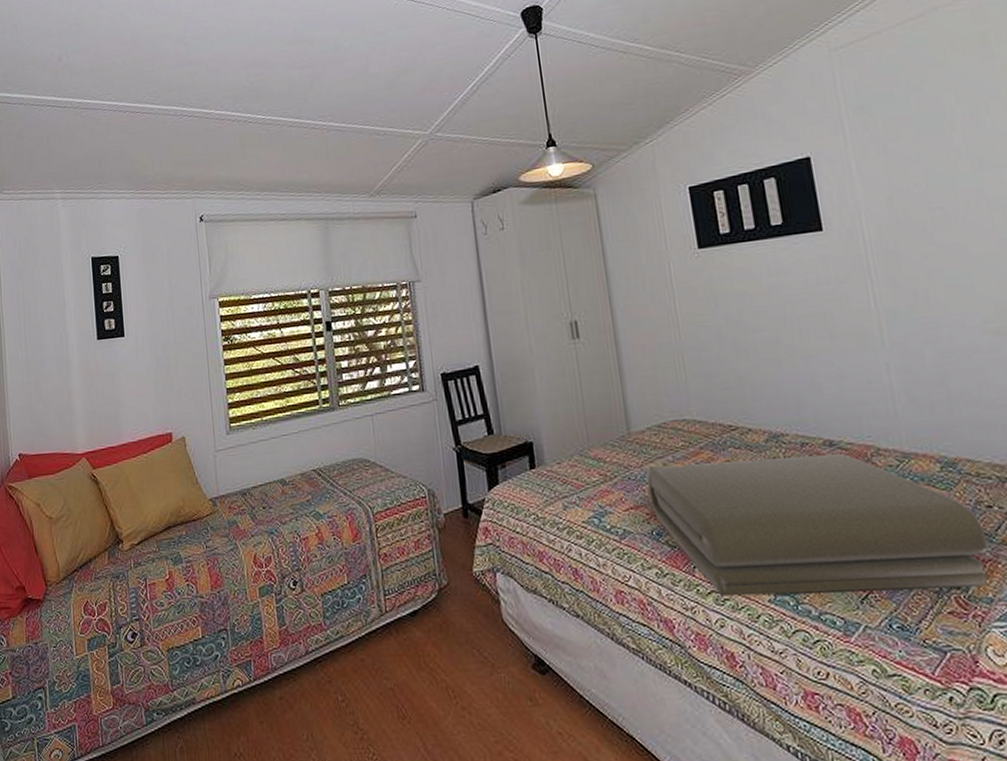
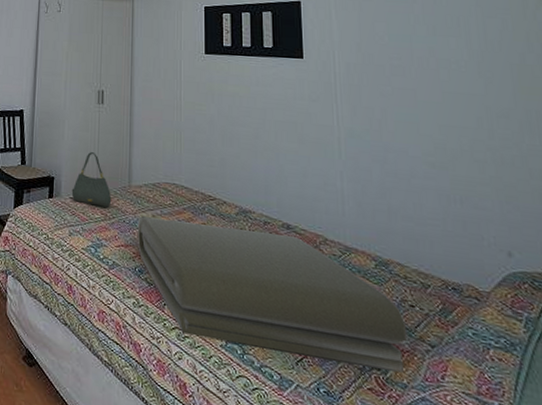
handbag: none [557,401,610,468] -> present [71,152,112,209]

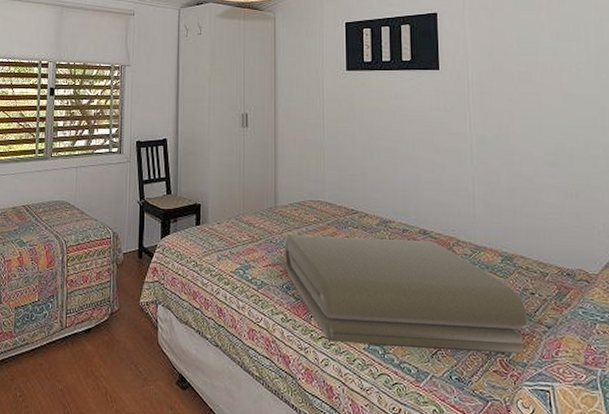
handbag: present [71,152,112,209] -> none [218,176,259,231]

